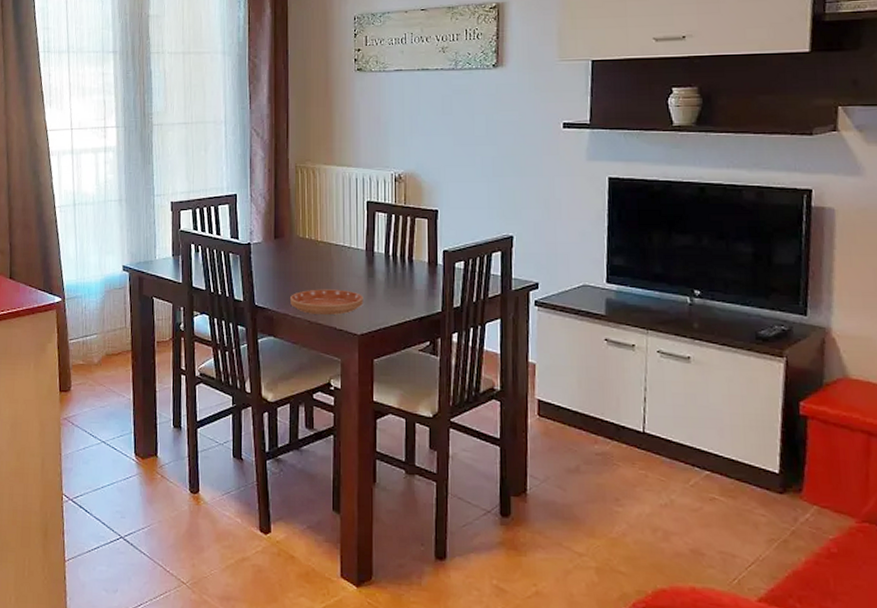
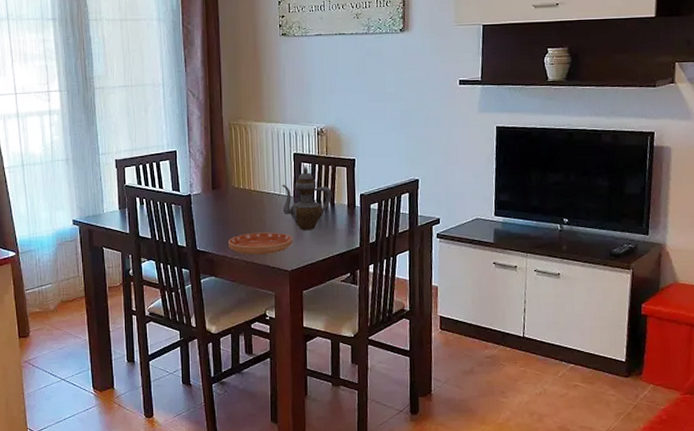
teapot: none [352,216,410,289] -> present [282,166,332,230]

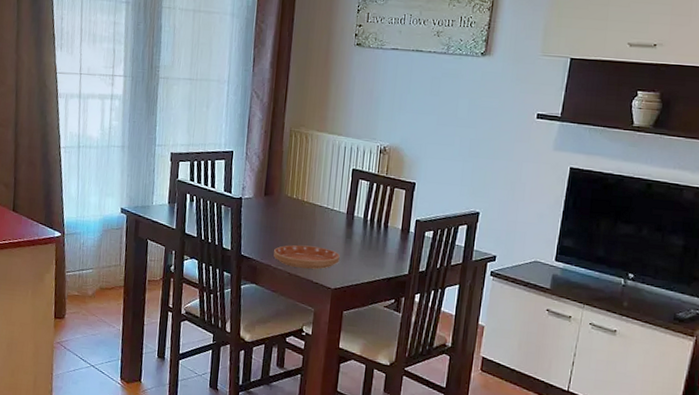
teapot: present [282,166,332,230] -> none [333,183,387,250]

